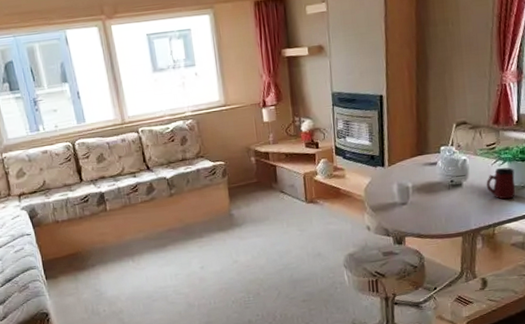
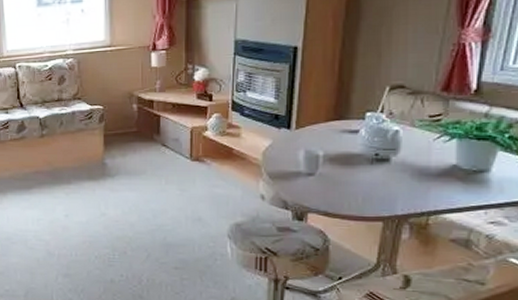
mug: present [486,167,516,200] -> none [423,144,465,184]

